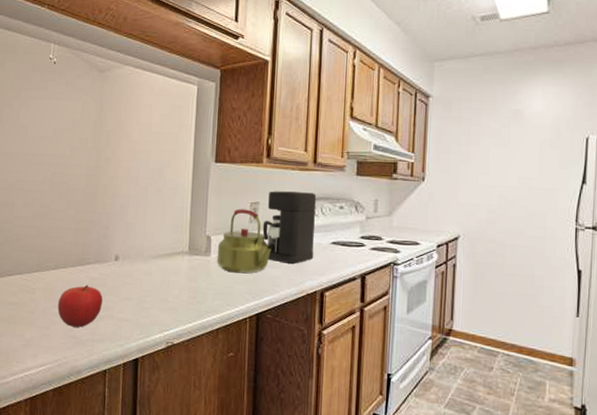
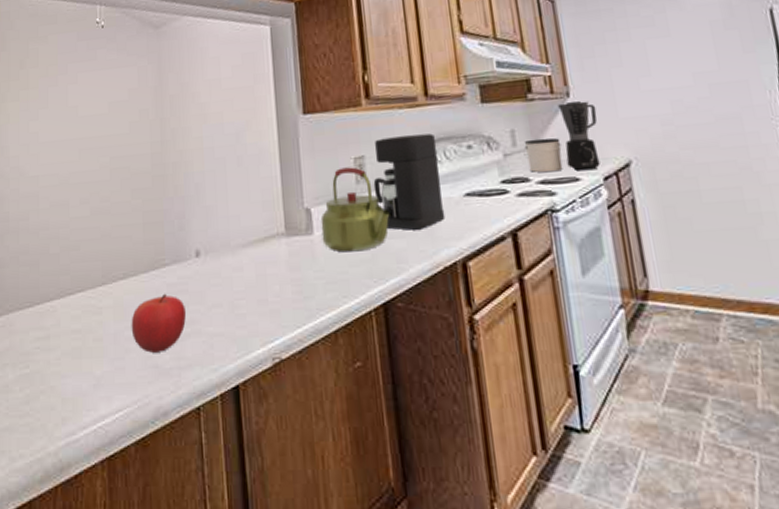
bucket: none [381,209,411,236] -> present [523,137,563,173]
blender: none [412,185,442,239] -> present [558,101,601,172]

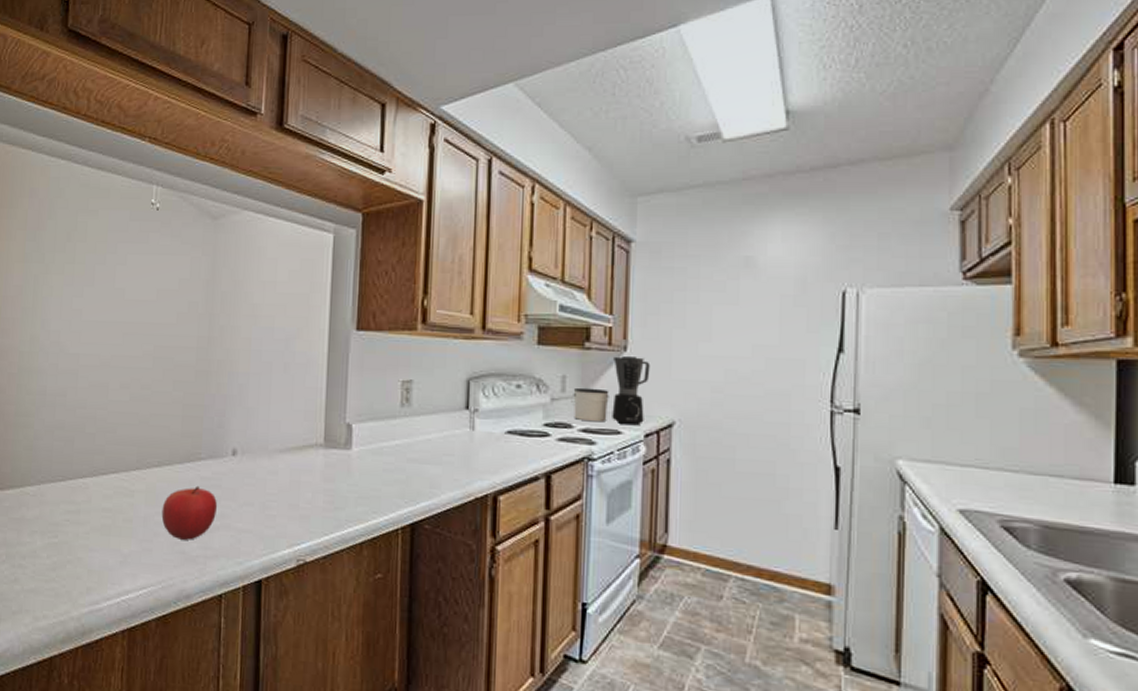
kettle: present [320,167,390,252] -> none [359,389,430,472]
coffee maker: present [373,133,445,230] -> none [417,365,486,459]

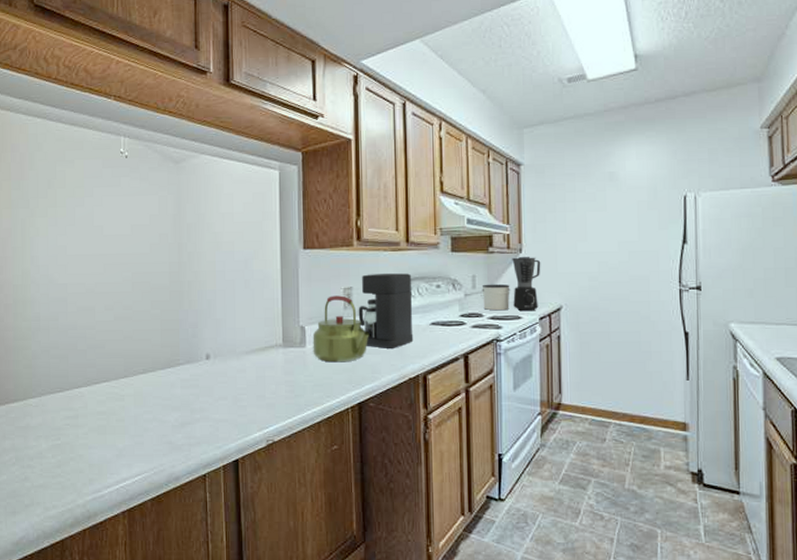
fruit: present [161,485,218,540] -> none [149,386,197,432]
kettle: none [359,389,430,472] -> present [312,295,369,363]
coffee maker: none [417,365,486,459] -> present [358,273,414,348]

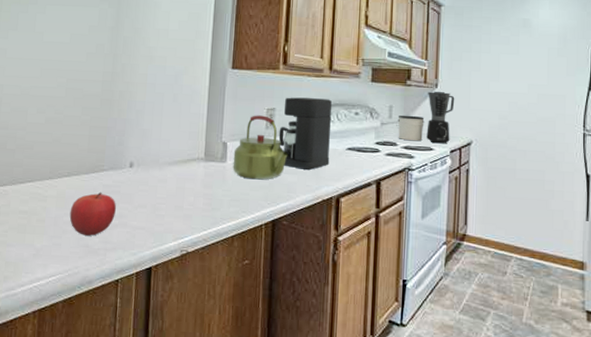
fruit: none [149,386,197,432] -> present [69,191,117,236]

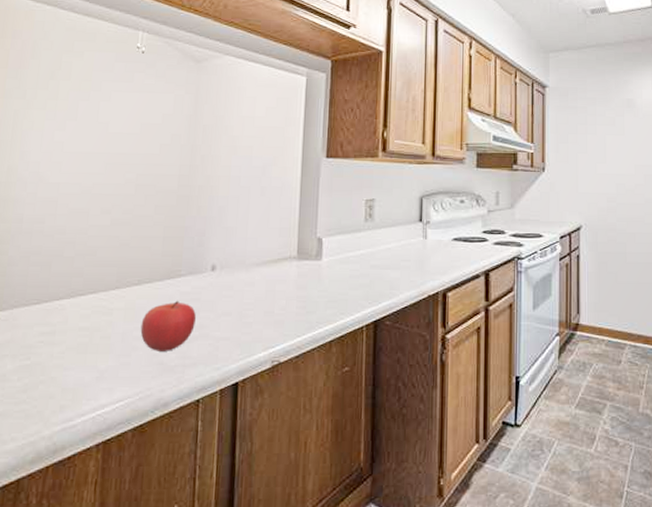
kettle: present [232,115,288,180] -> none [329,207,390,277]
coffee maker: present [278,97,332,170] -> none [379,186,436,264]
bucket: present [396,115,425,141] -> none [503,201,533,228]
blender: present [426,91,455,144] -> none [535,176,563,230]

